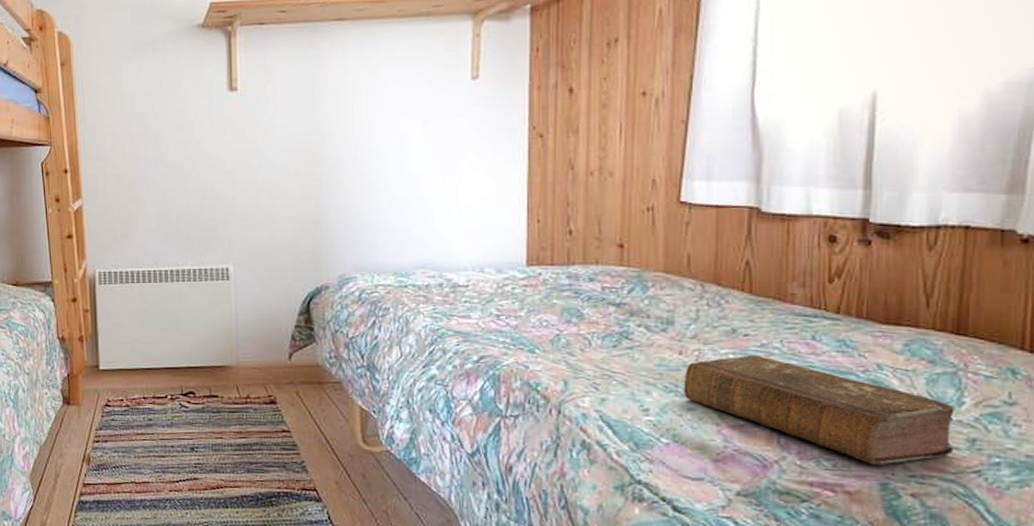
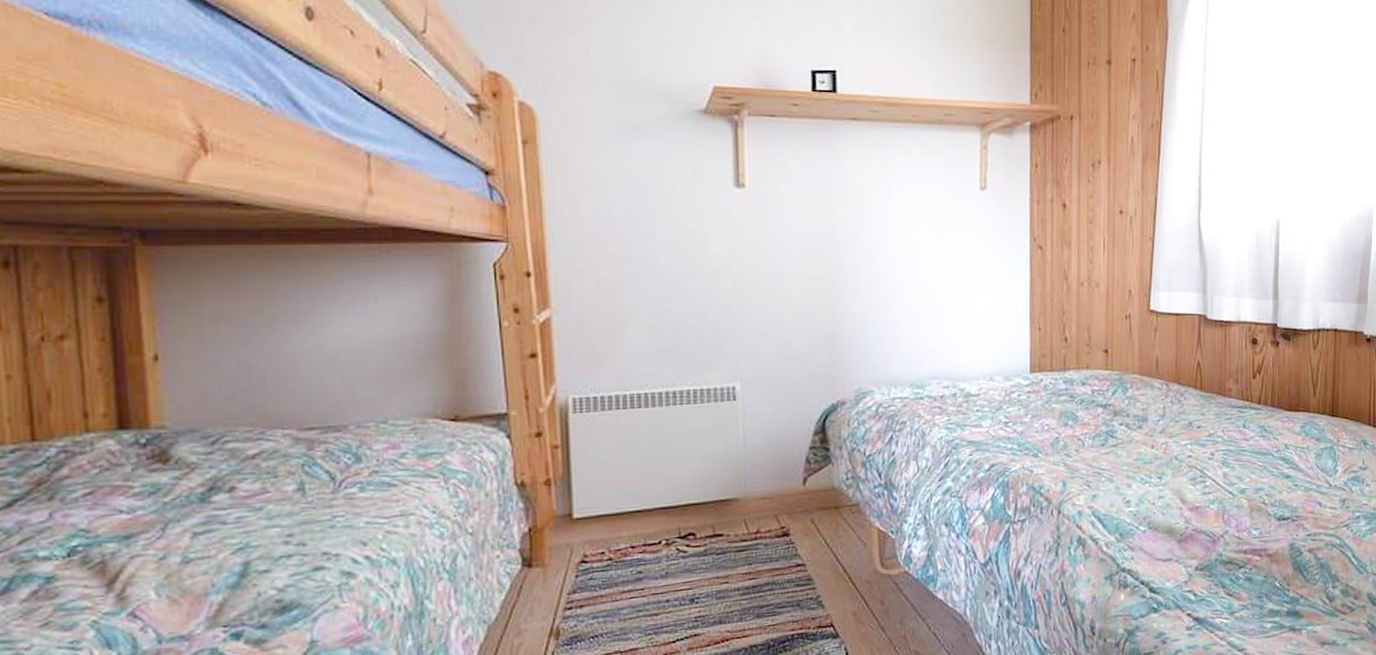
book: present [683,355,955,465] -> none [1155,444,1333,529]

